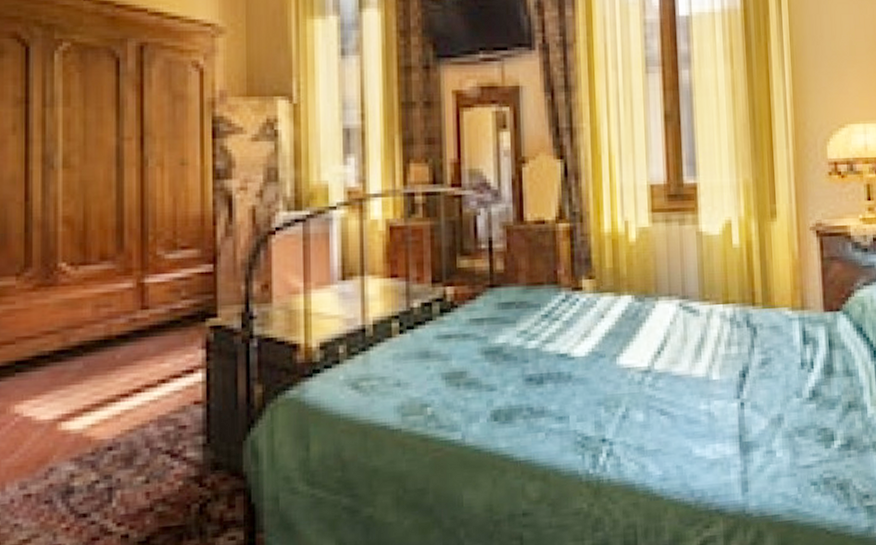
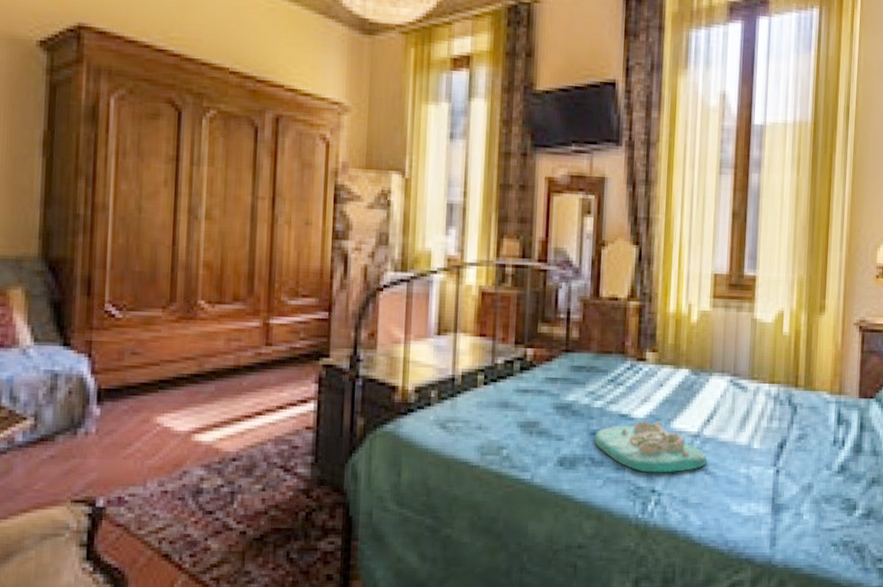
decorative tray: none [531,357,661,420] -> present [594,419,707,473]

